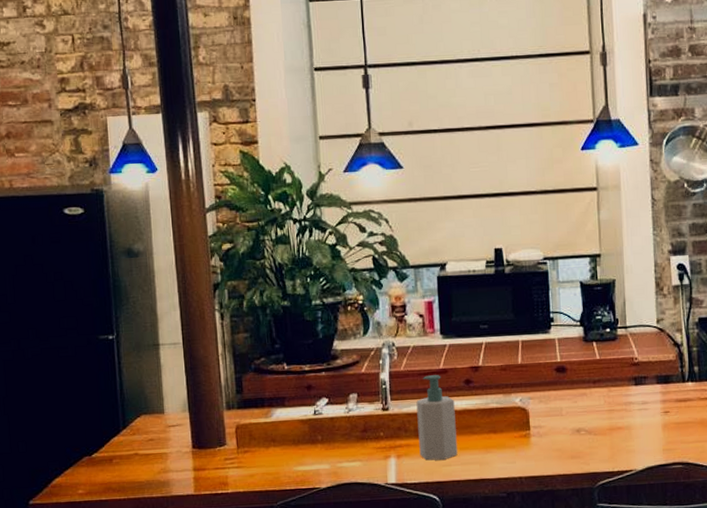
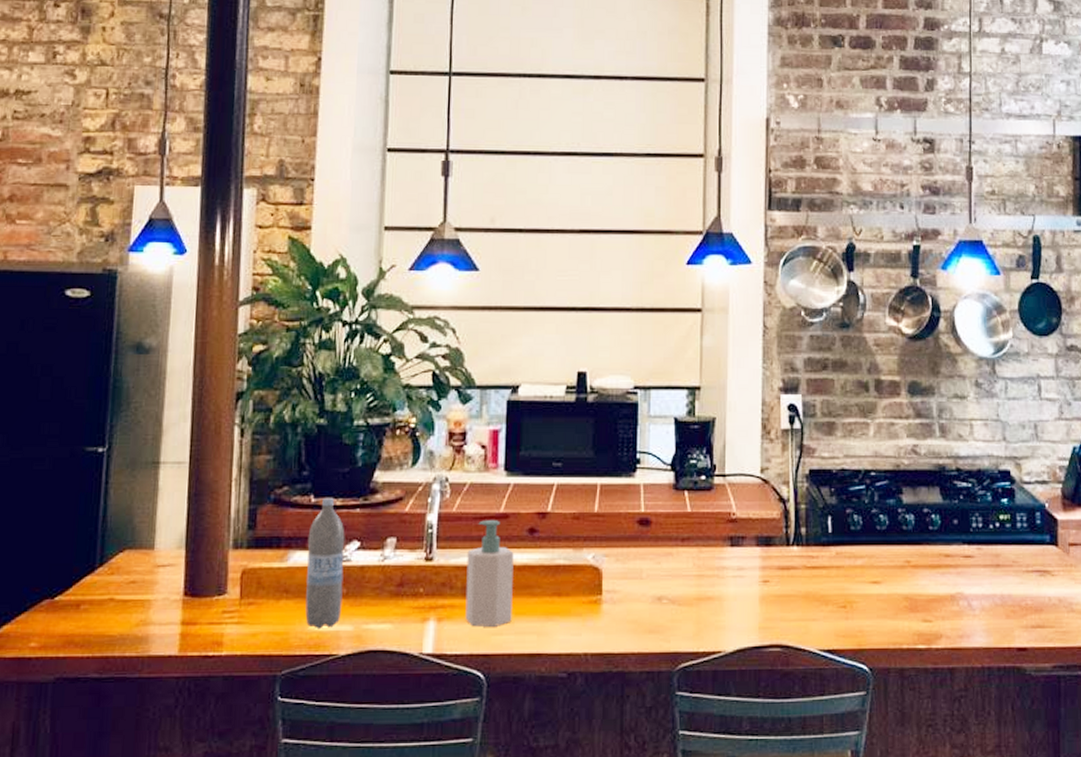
water bottle: none [285,364,320,469] -> present [305,497,345,629]

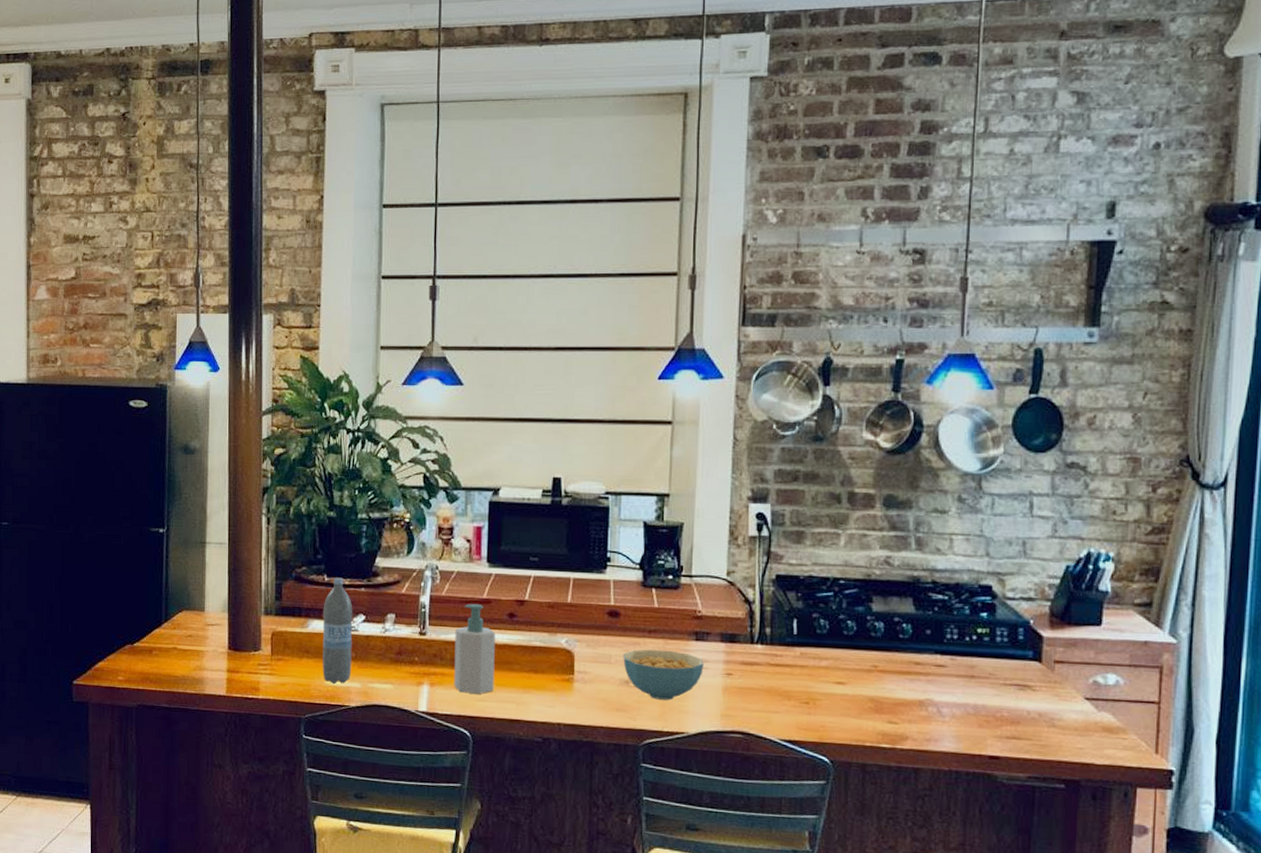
cereal bowl: none [655,559,740,616] -> present [623,649,704,700]

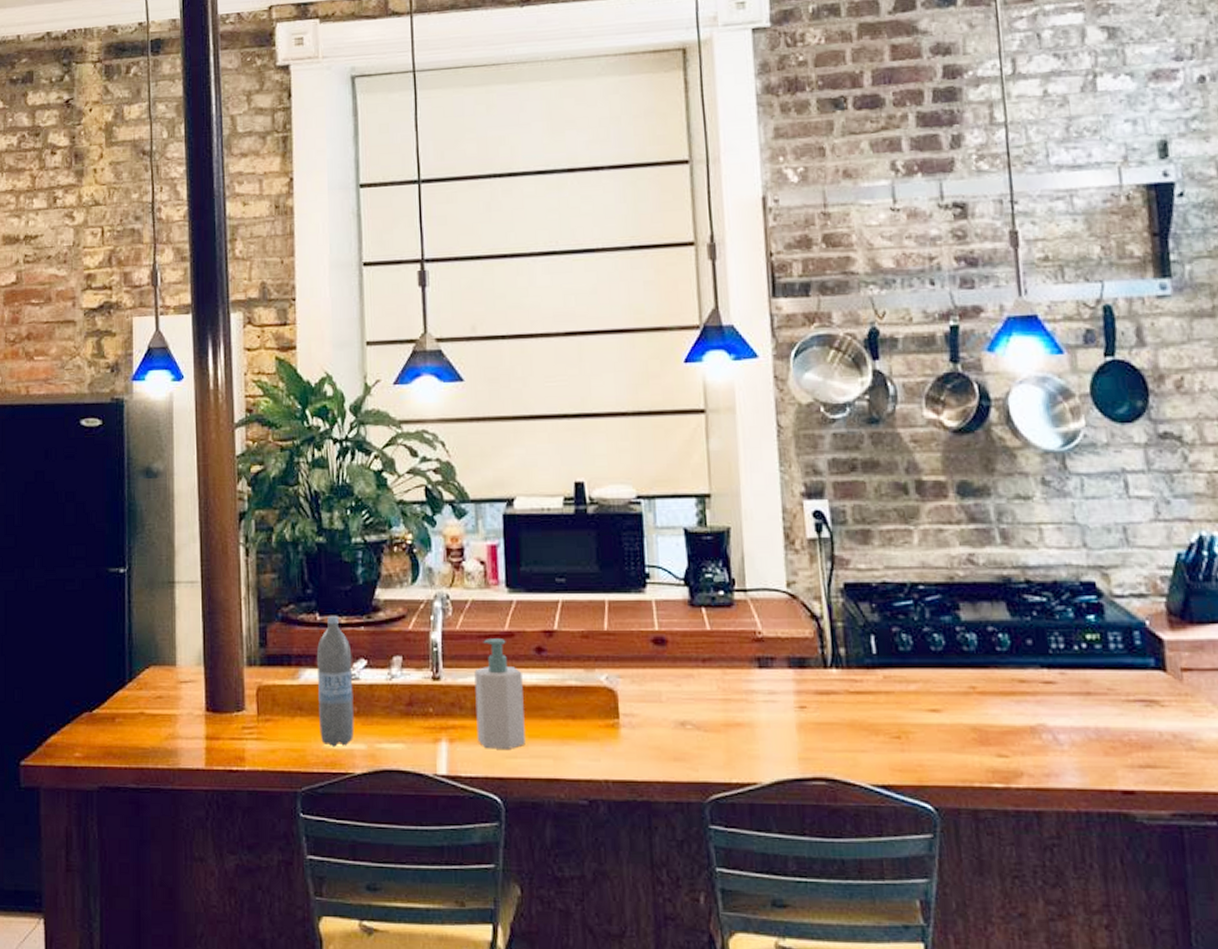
cereal bowl: present [623,649,704,700] -> none [675,682,772,744]

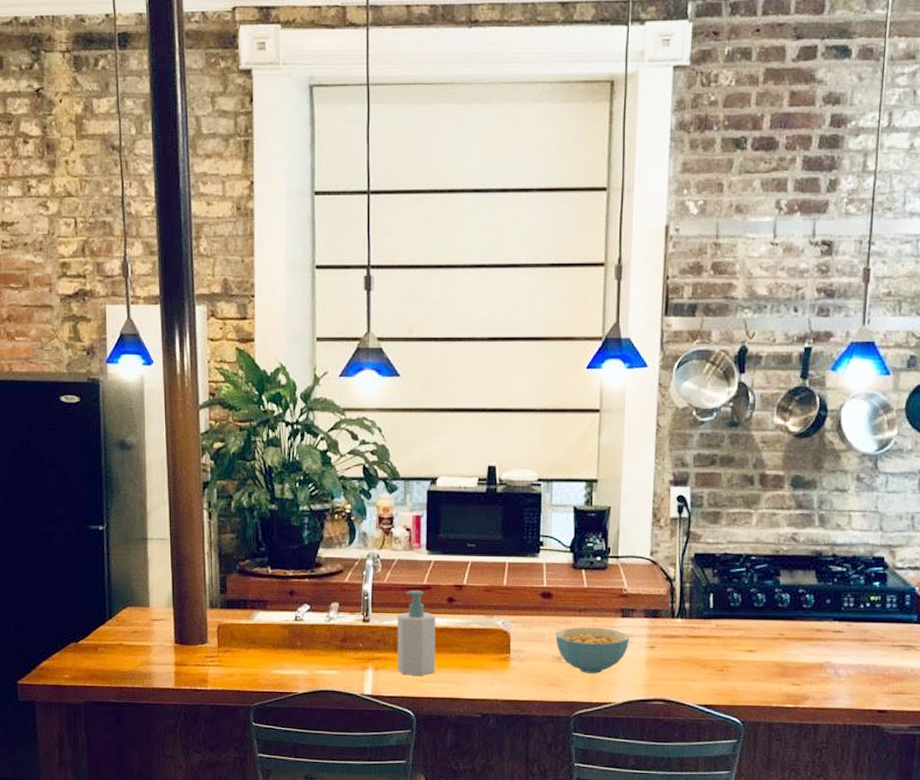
water bottle: present [316,615,355,747] -> none [268,569,298,673]
cereal bowl: none [675,682,772,744] -> present [555,627,629,674]

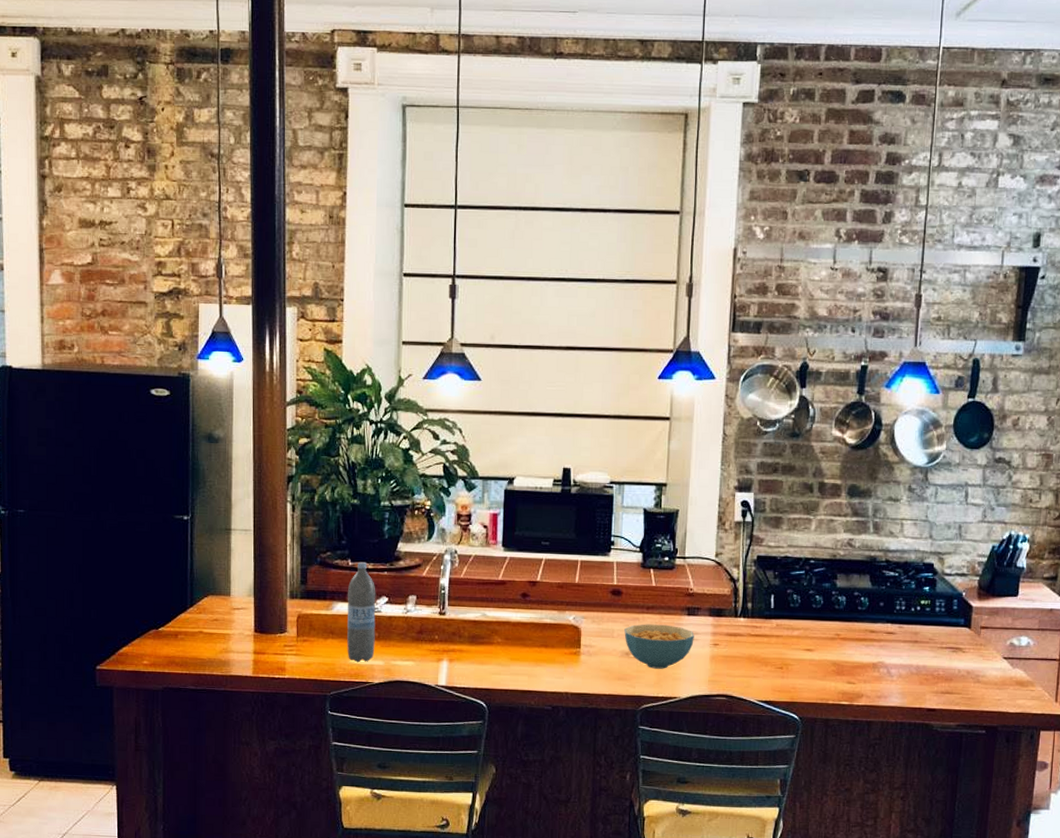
water bottle: none [268,569,298,673] -> present [347,561,376,663]
soap bottle: present [397,590,436,676] -> none [471,585,510,668]

